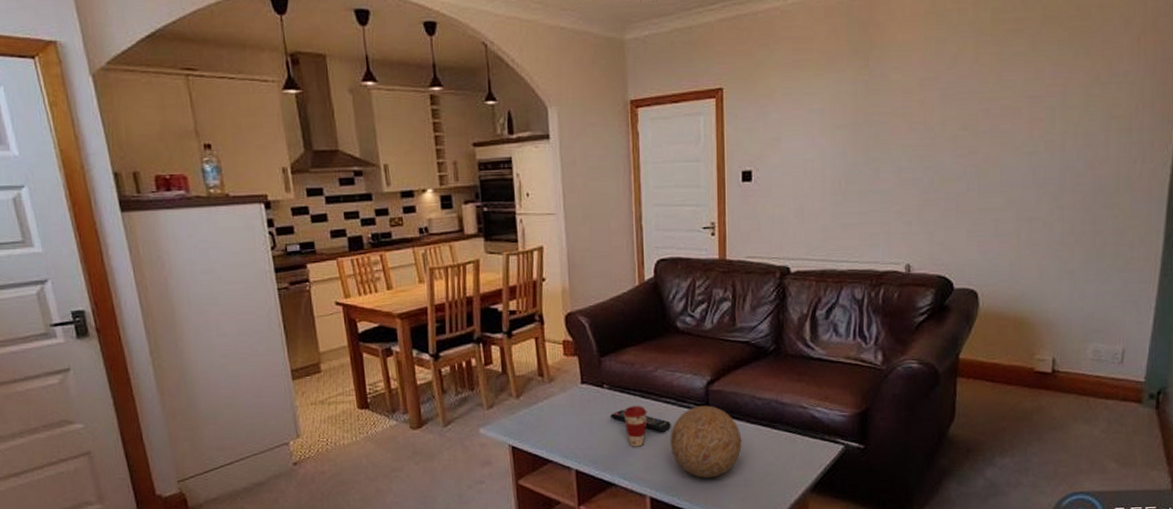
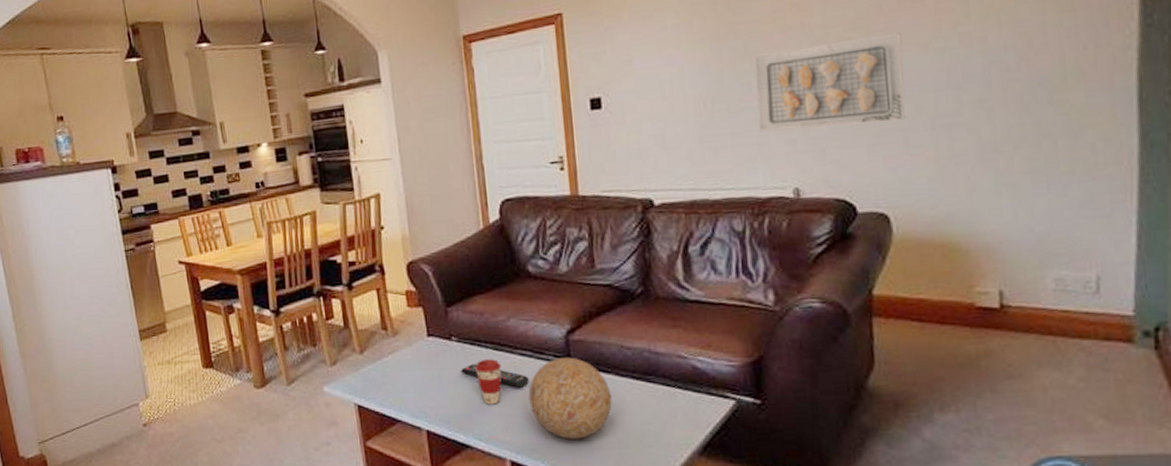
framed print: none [882,135,1002,213] -> present [754,33,905,133]

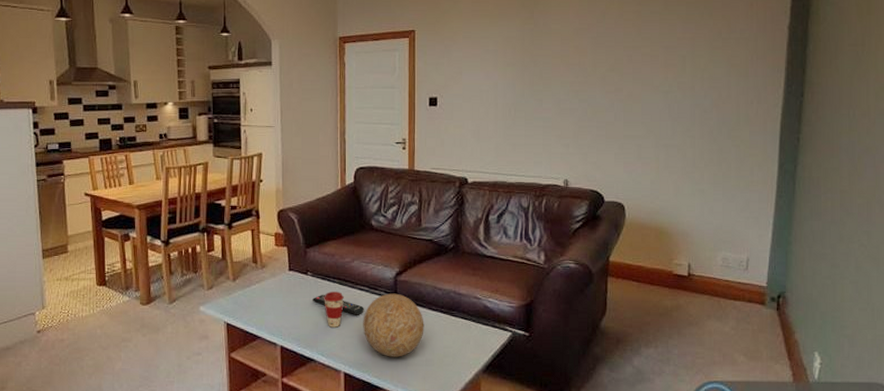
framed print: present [754,33,905,133] -> none [545,77,642,138]

